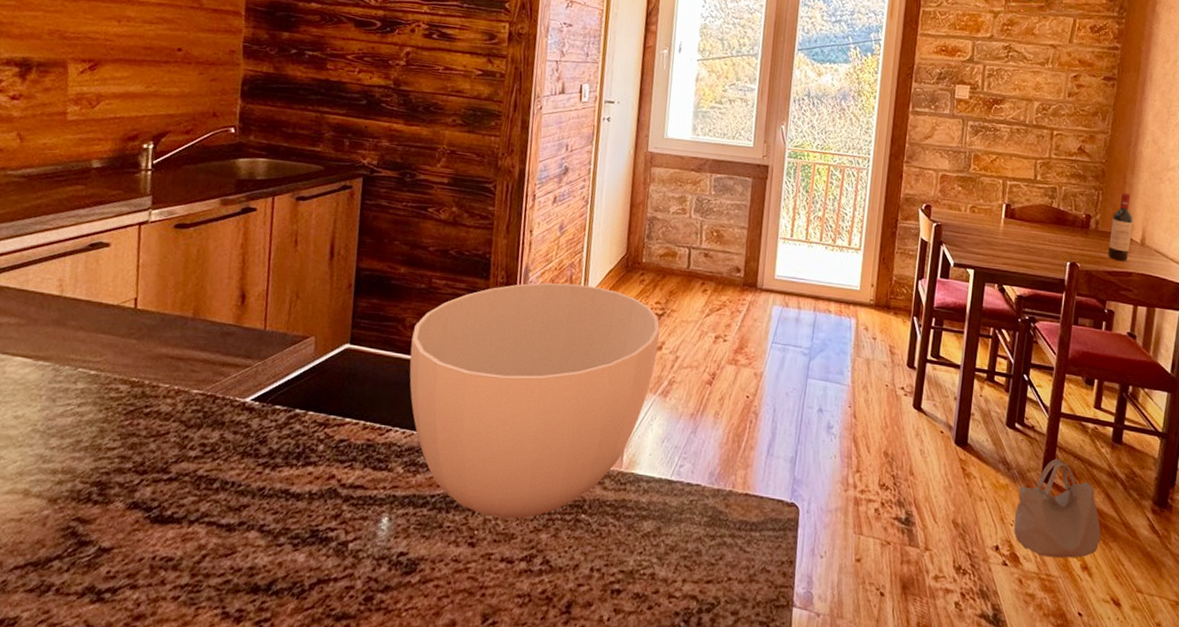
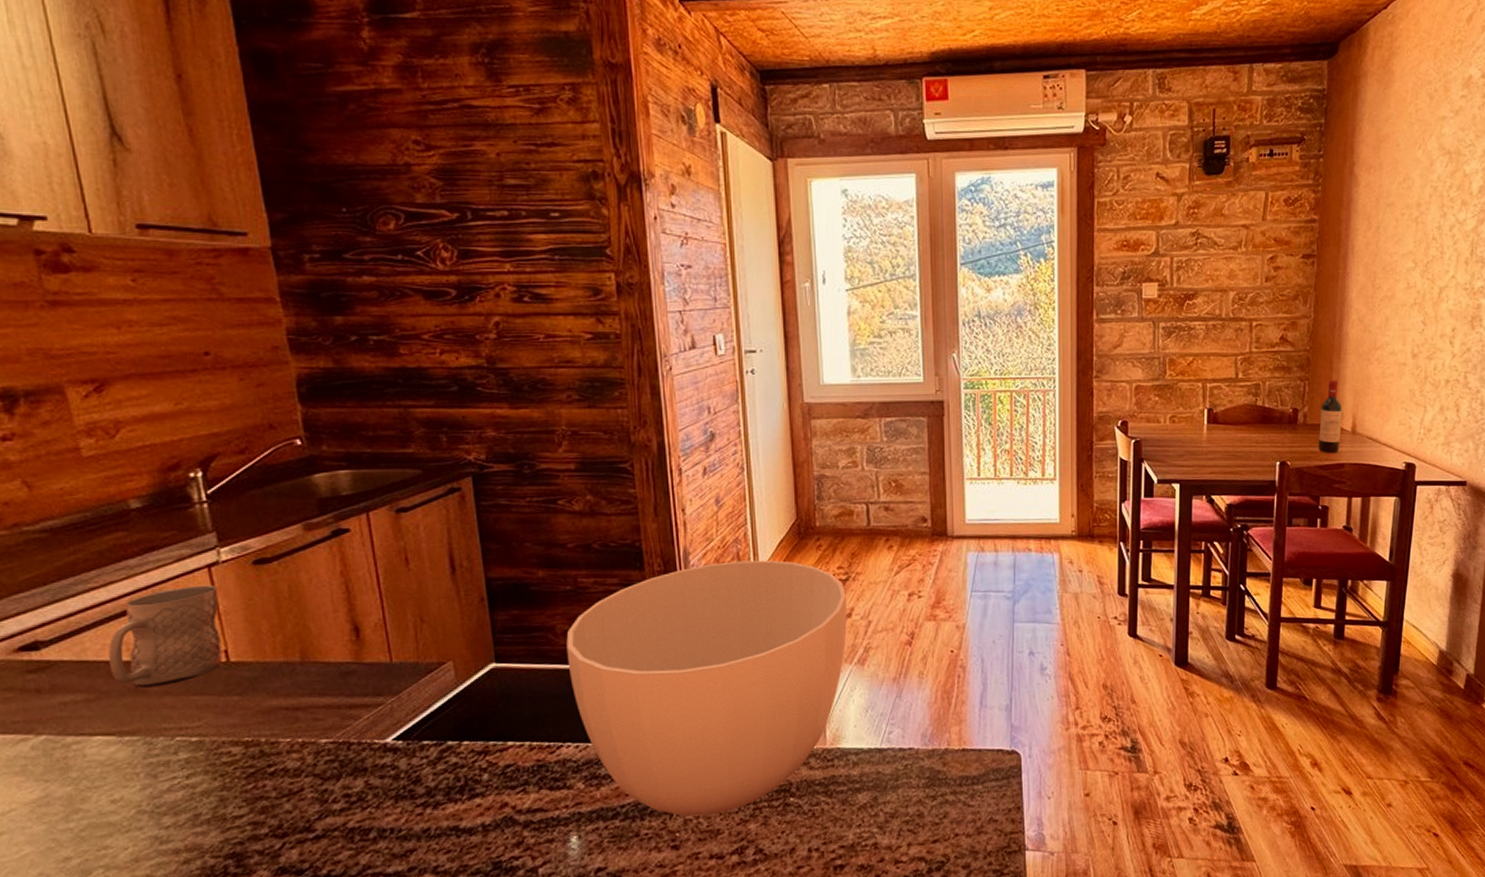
mug: none [42,238,142,322] -> present [108,584,222,688]
handbag: present [1014,458,1101,558] -> none [1242,663,1329,760]

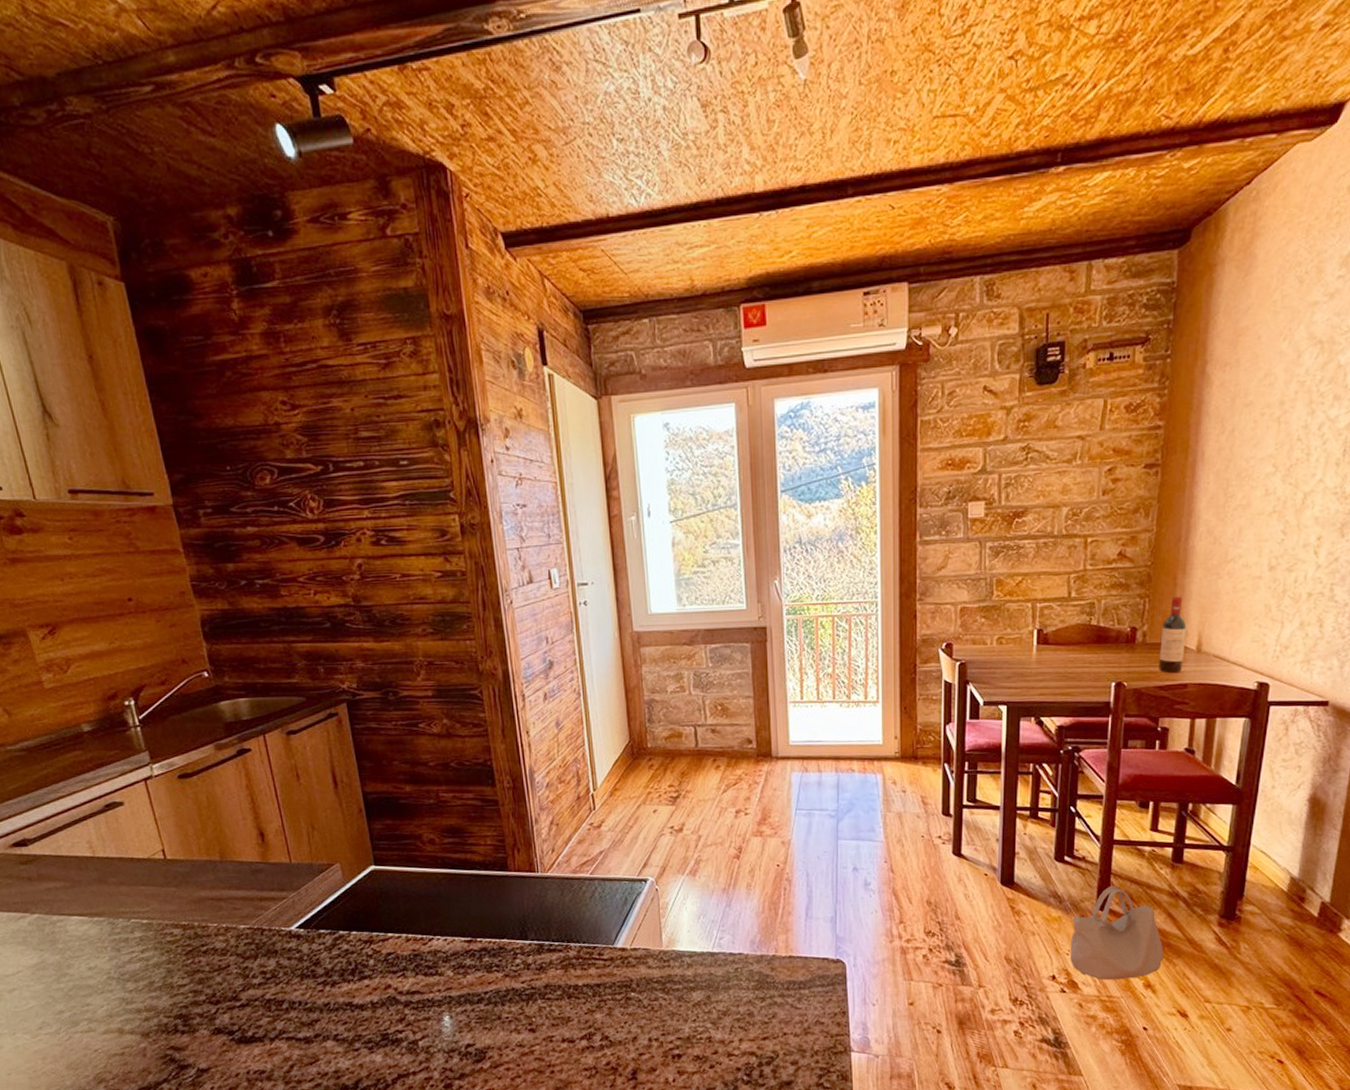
mug: present [108,584,222,688] -> none [76,795,161,879]
bowl: present [566,560,847,817] -> none [432,778,679,1005]
handbag: none [1242,663,1329,760] -> present [1070,885,1164,980]

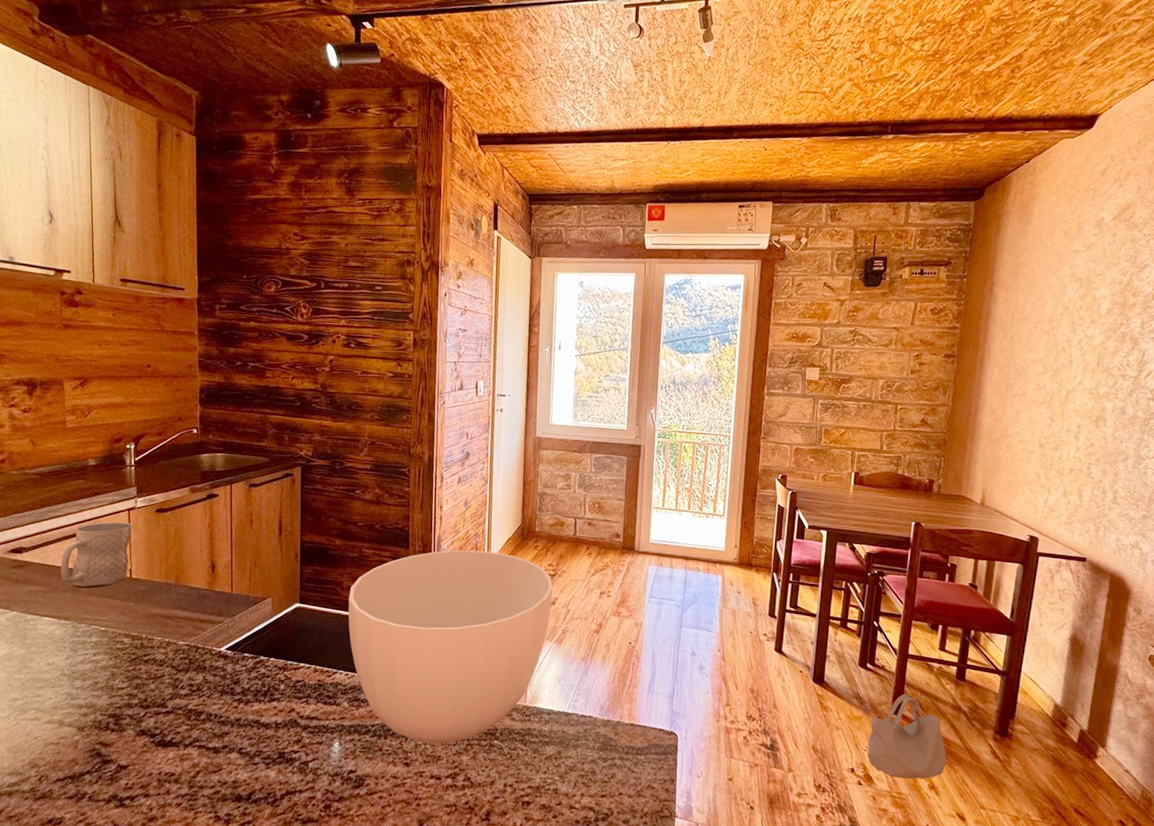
mug: none [76,795,161,879] -> present [60,522,132,589]
bowl: none [432,778,679,1005] -> present [348,550,553,744]
wine bottle: present [1158,596,1187,674] -> none [949,459,974,521]

